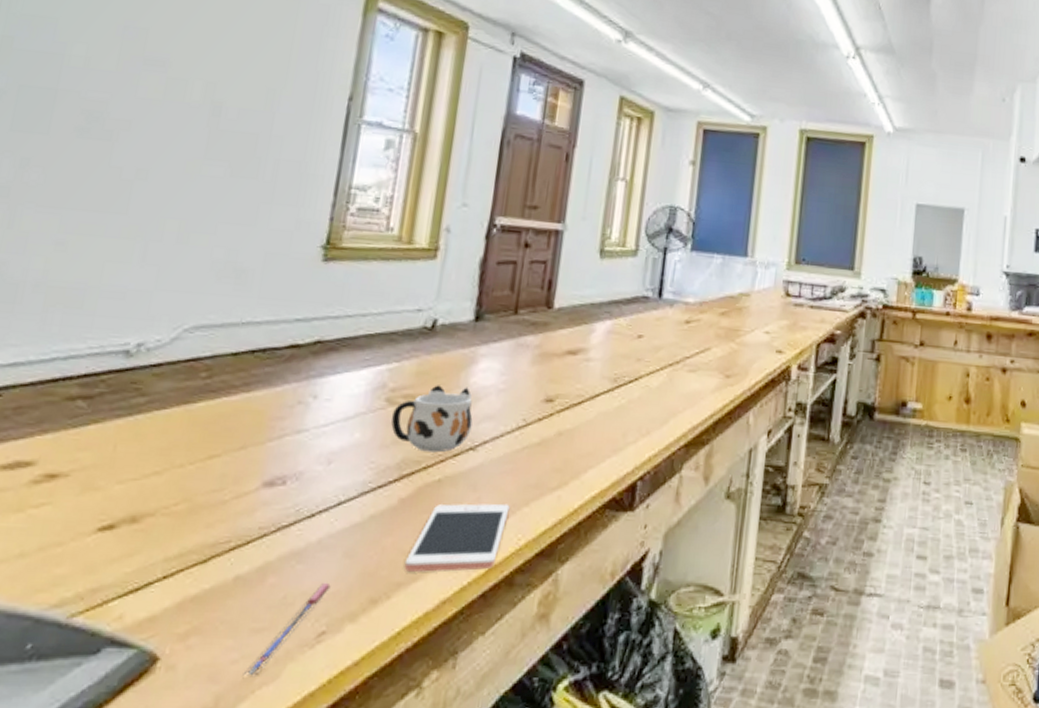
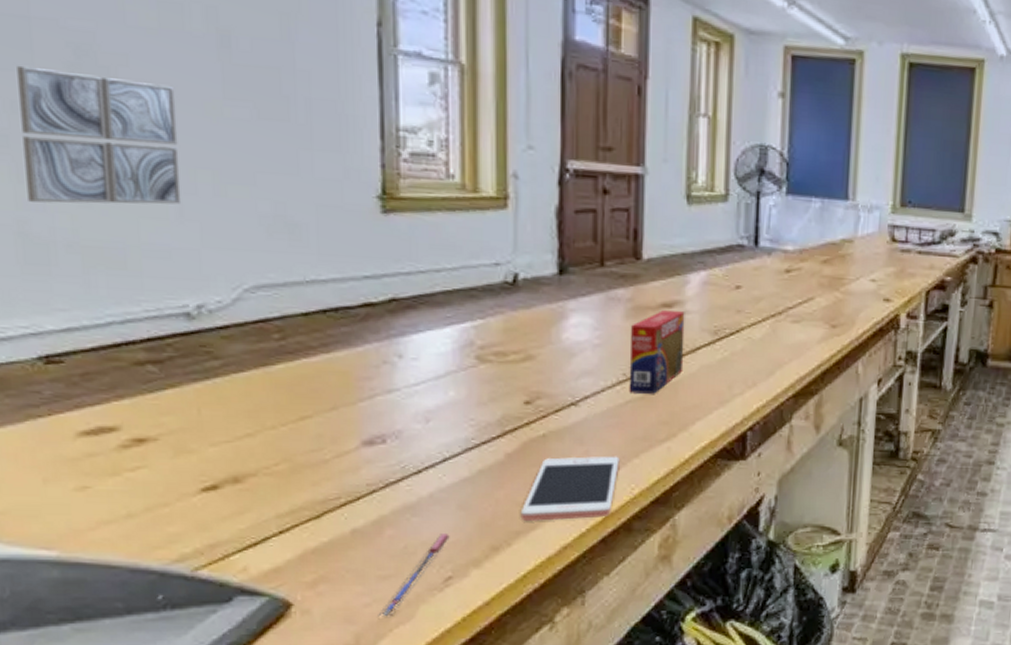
wall art: none [12,128,165,250] -> present [17,65,182,205]
mug: present [391,385,473,453] -> none [484,341,570,409]
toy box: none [526,357,588,440] -> present [629,310,685,394]

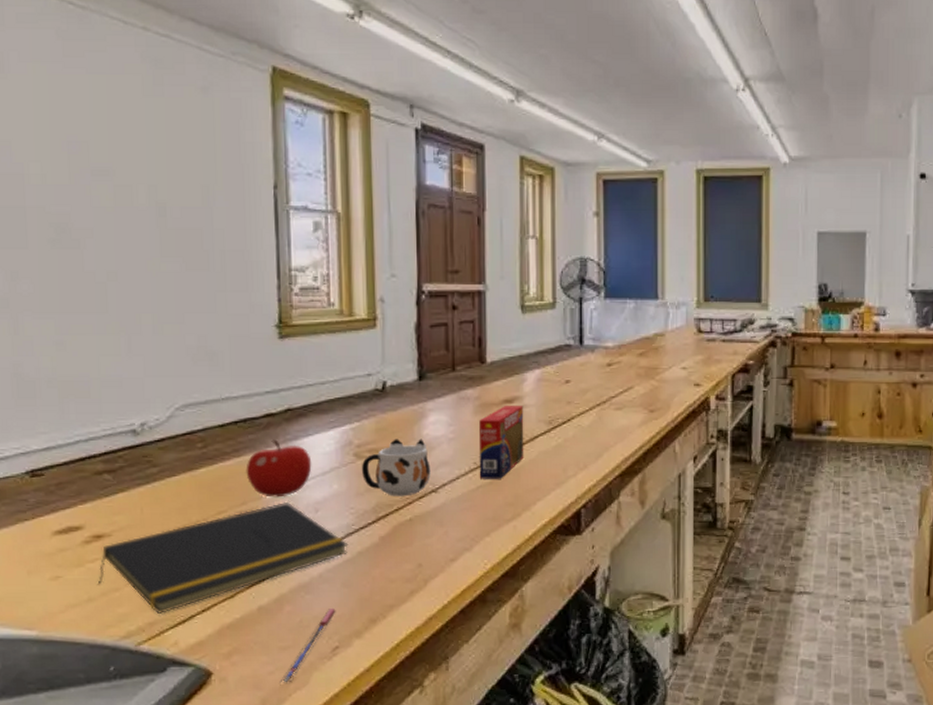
wall art: present [17,65,182,205] -> none [16,244,130,349]
notepad: none [141,408,467,534] -> present [99,501,349,614]
fruit: none [337,334,422,403] -> present [246,439,312,498]
mug: none [484,341,570,409] -> present [361,439,431,496]
cell phone: present [520,456,620,521] -> none [393,535,474,595]

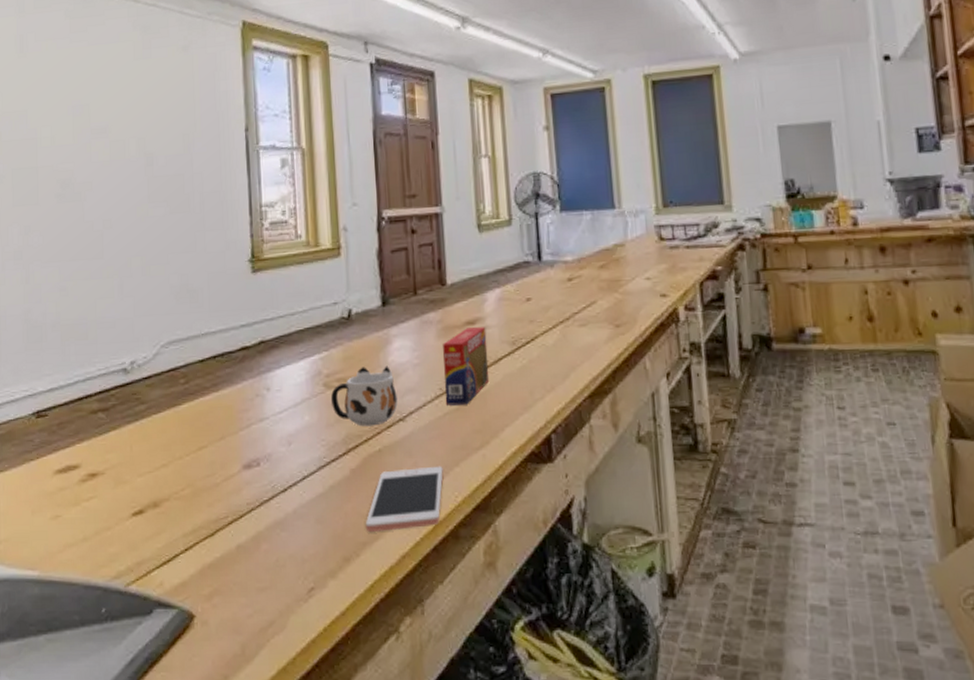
notepad: present [99,501,349,614] -> none [93,435,321,553]
fruit: present [246,439,312,498] -> none [224,372,285,431]
pen: present [280,607,336,683] -> none [258,545,311,627]
cell phone: none [393,535,474,595] -> present [365,466,443,532]

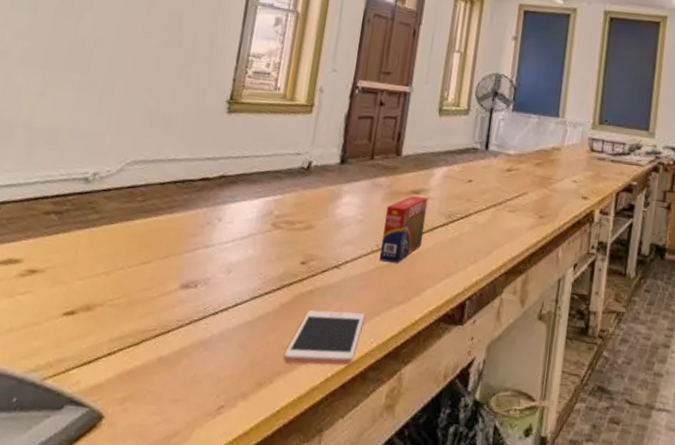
mug: present [330,365,398,427] -> none [275,214,338,268]

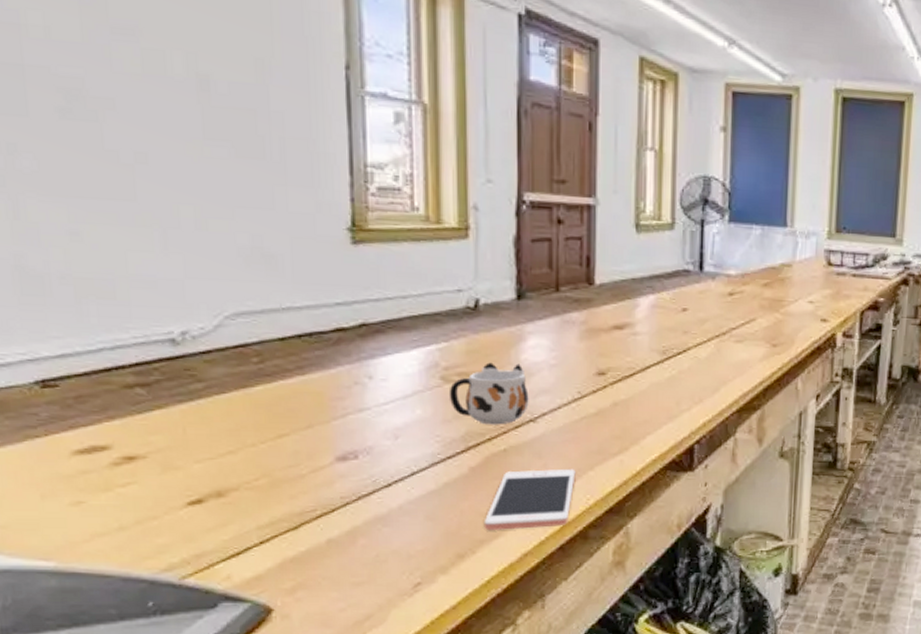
mug: none [275,214,338,268] -> present [449,362,529,425]
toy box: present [379,196,428,263] -> none [583,332,635,410]

